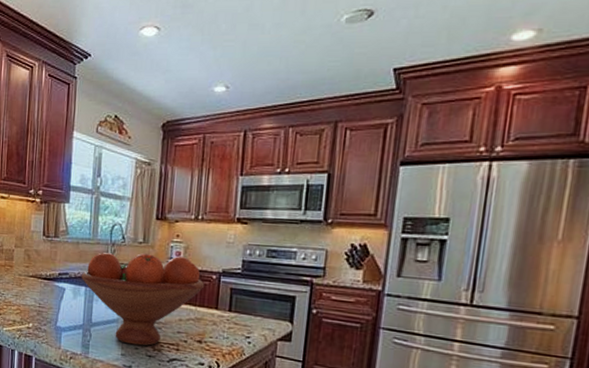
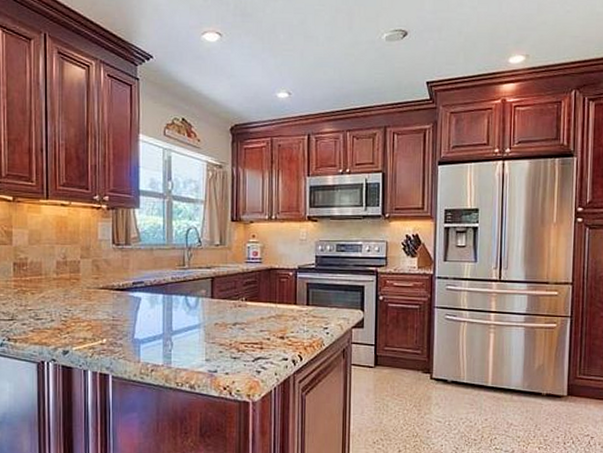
fruit bowl: present [81,252,205,346] -> none [157,256,283,349]

